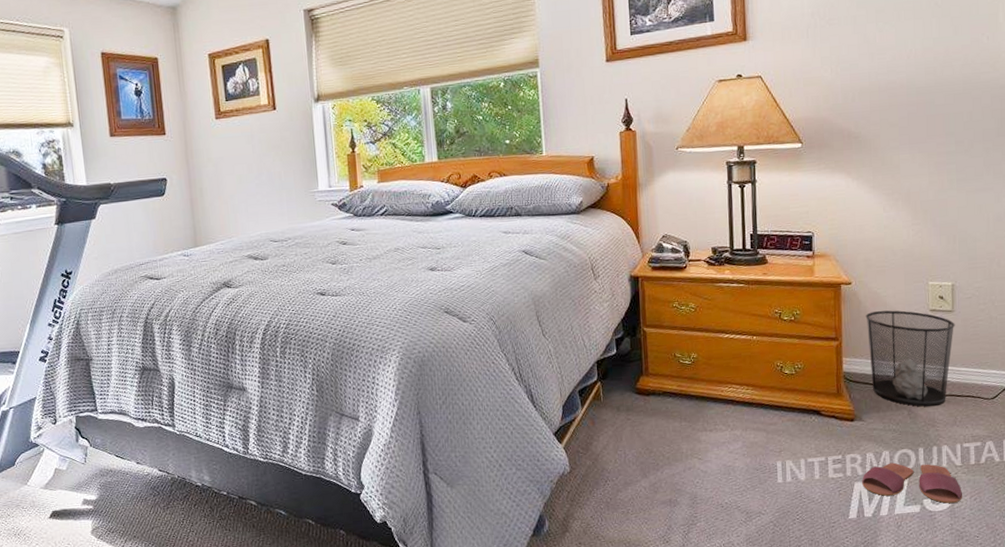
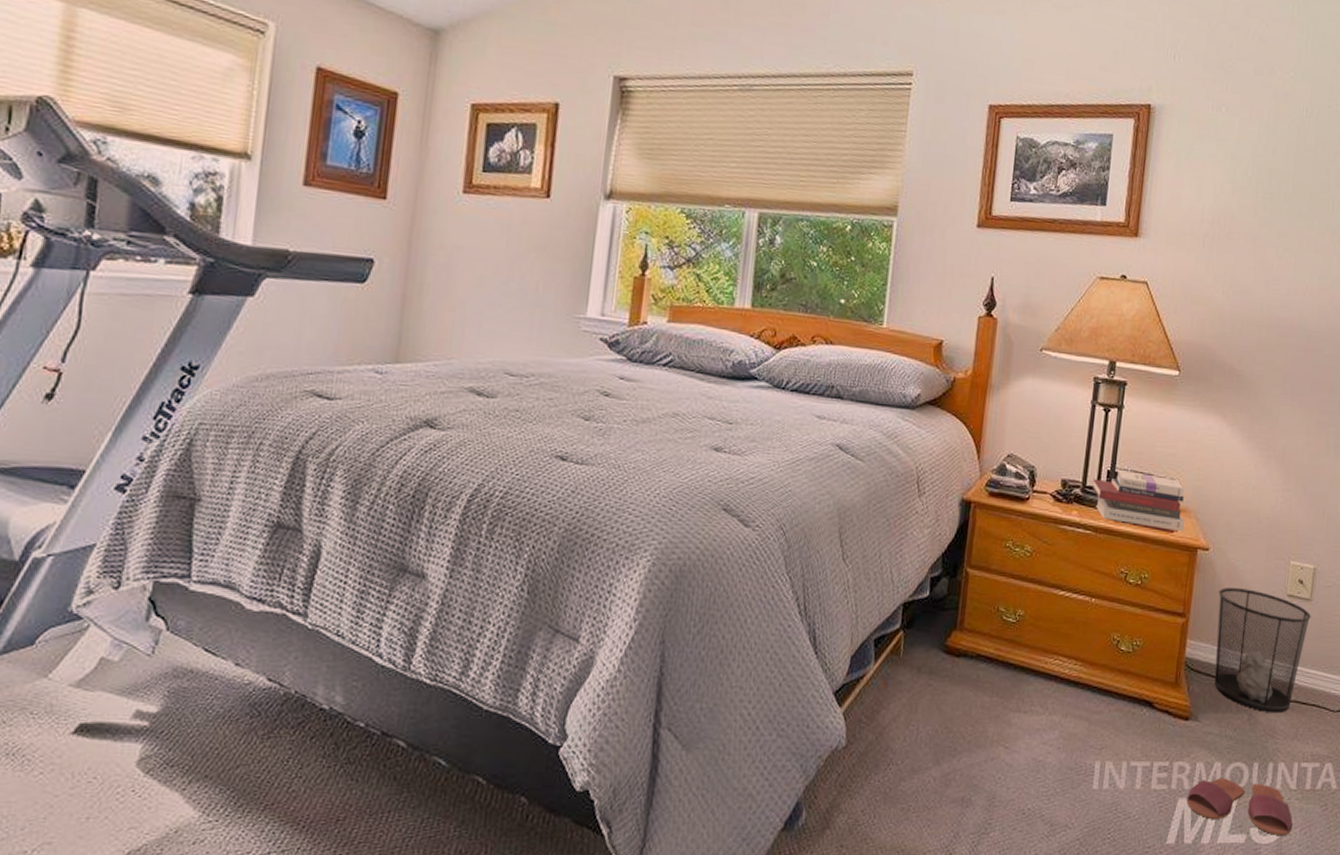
books: none [739,231,825,276] -> present [1092,470,1184,533]

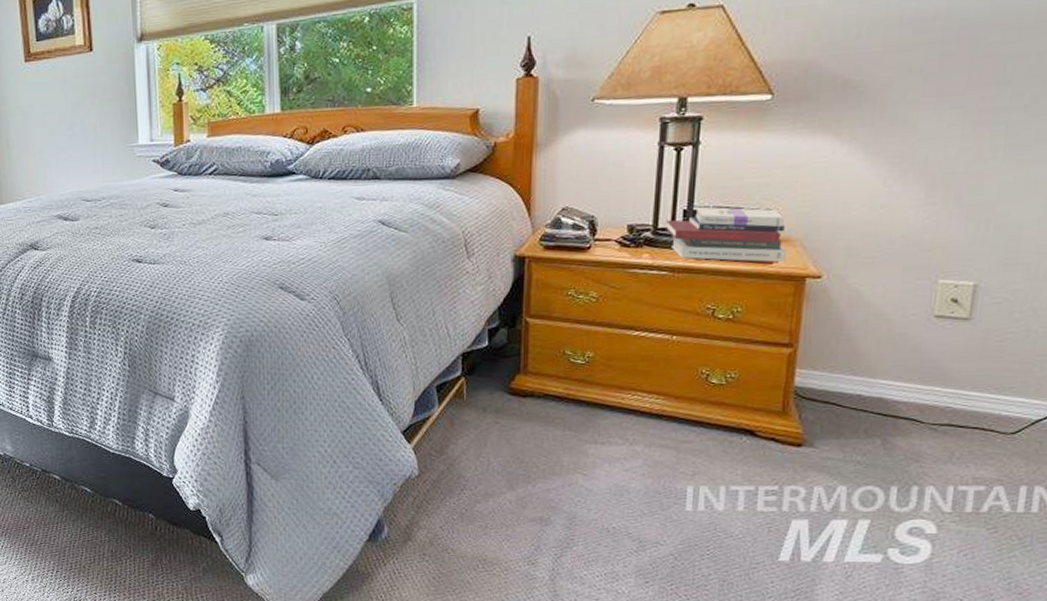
slippers: present [1186,778,1293,835] -> none [803,501,947,556]
waste bin: present [1214,588,1311,714] -> none [833,313,971,438]

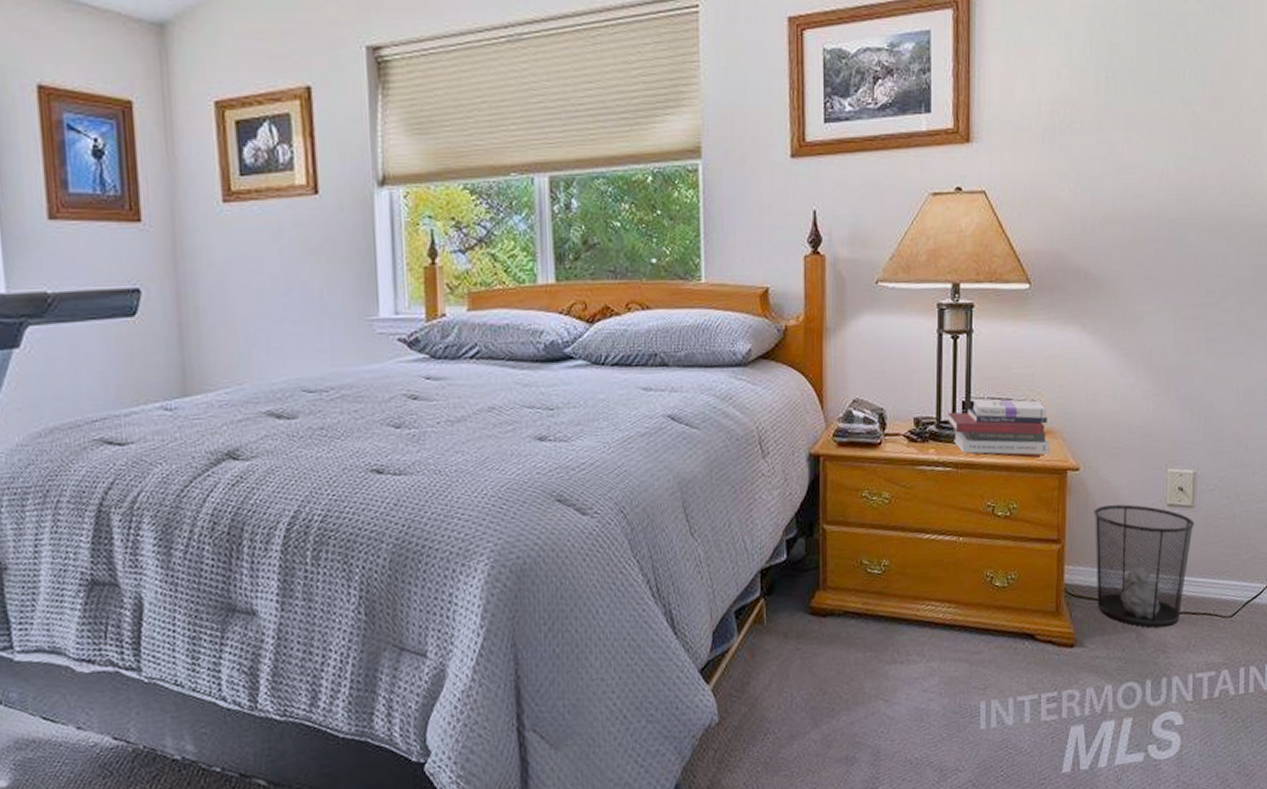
waste bin: none [833,313,971,438] -> present [1094,504,1195,628]

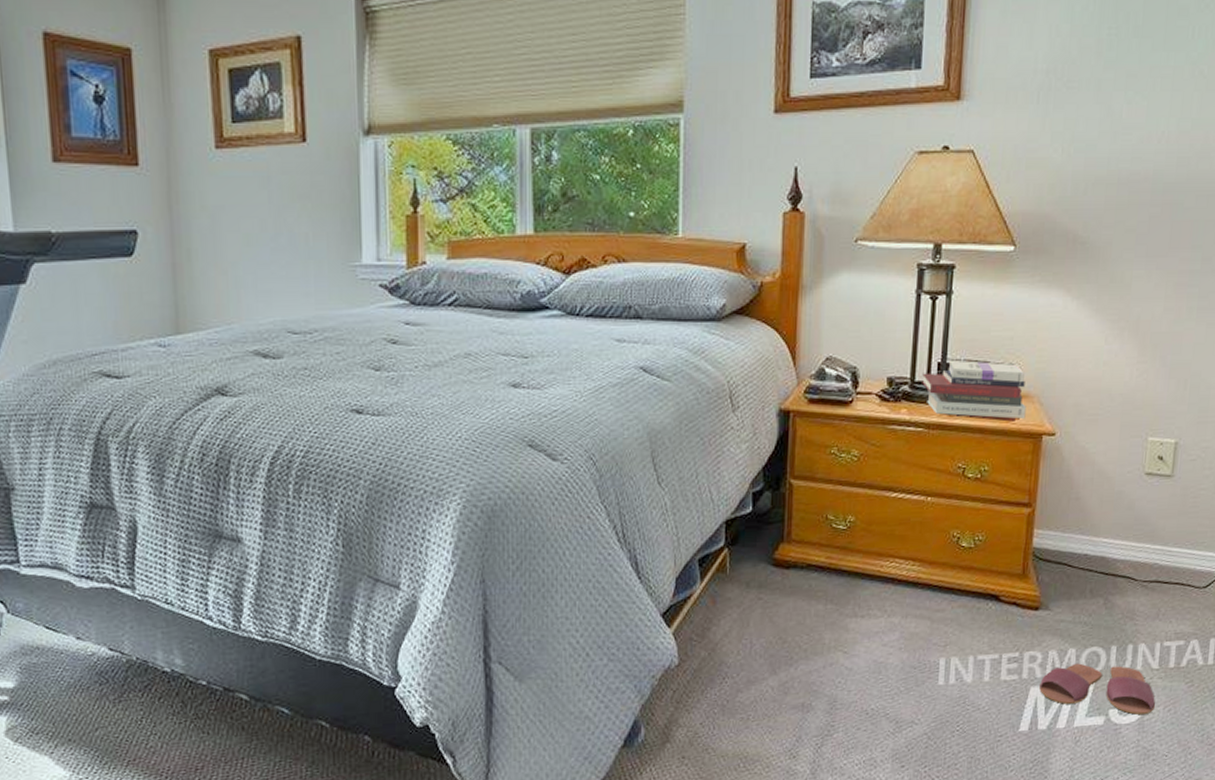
slippers: none [1079,699,1192,749] -> present [1039,663,1155,715]
waste bin: present [1094,504,1195,628] -> none [1065,471,1173,596]

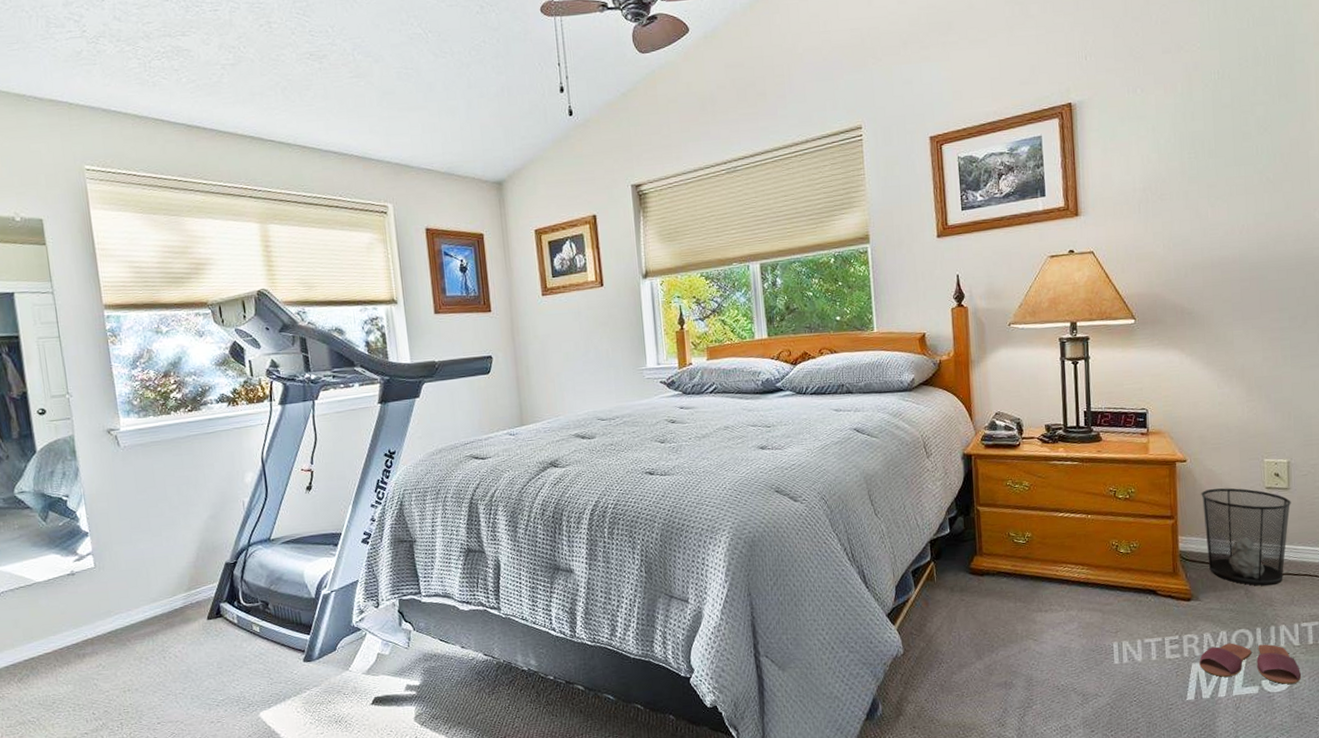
books: present [922,361,1026,422] -> none [1073,408,1160,454]
waste bin: none [1065,471,1173,596] -> present [1201,488,1291,586]

